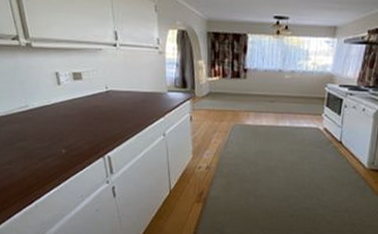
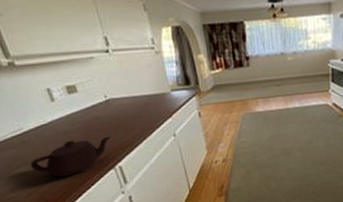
teapot: none [29,124,105,158] -> present [30,136,111,178]

